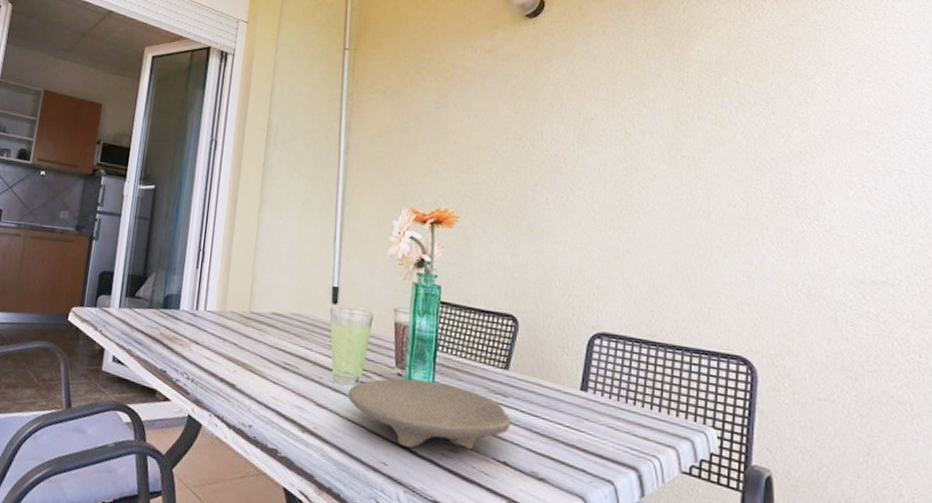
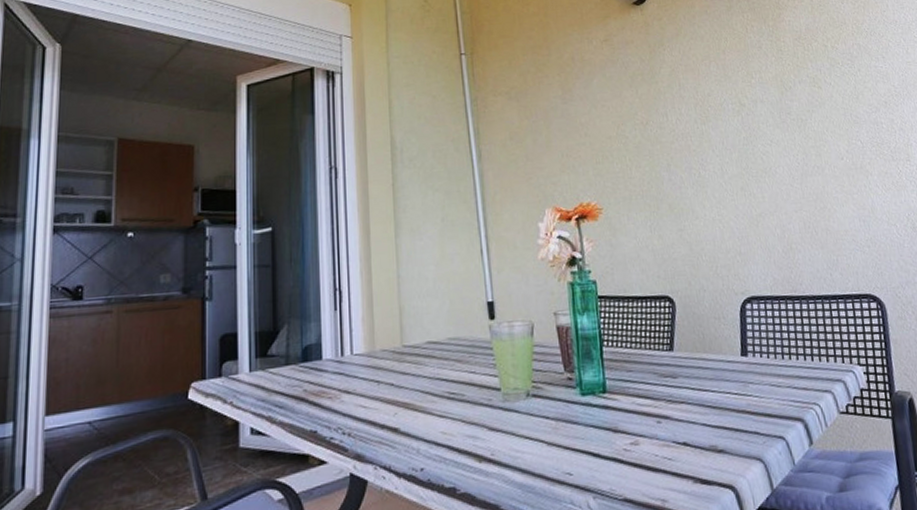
bowl: present [347,378,511,450] -> none [520,377,685,451]

